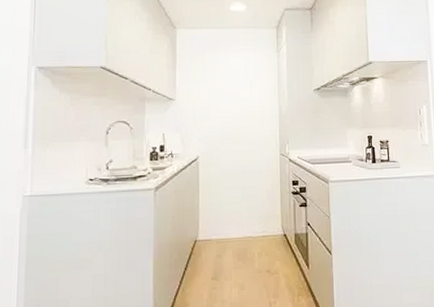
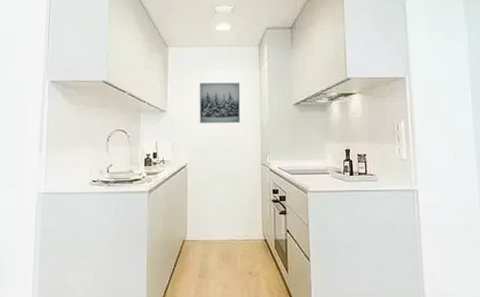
wall art: none [211,67,258,112] -> present [199,82,241,123]

